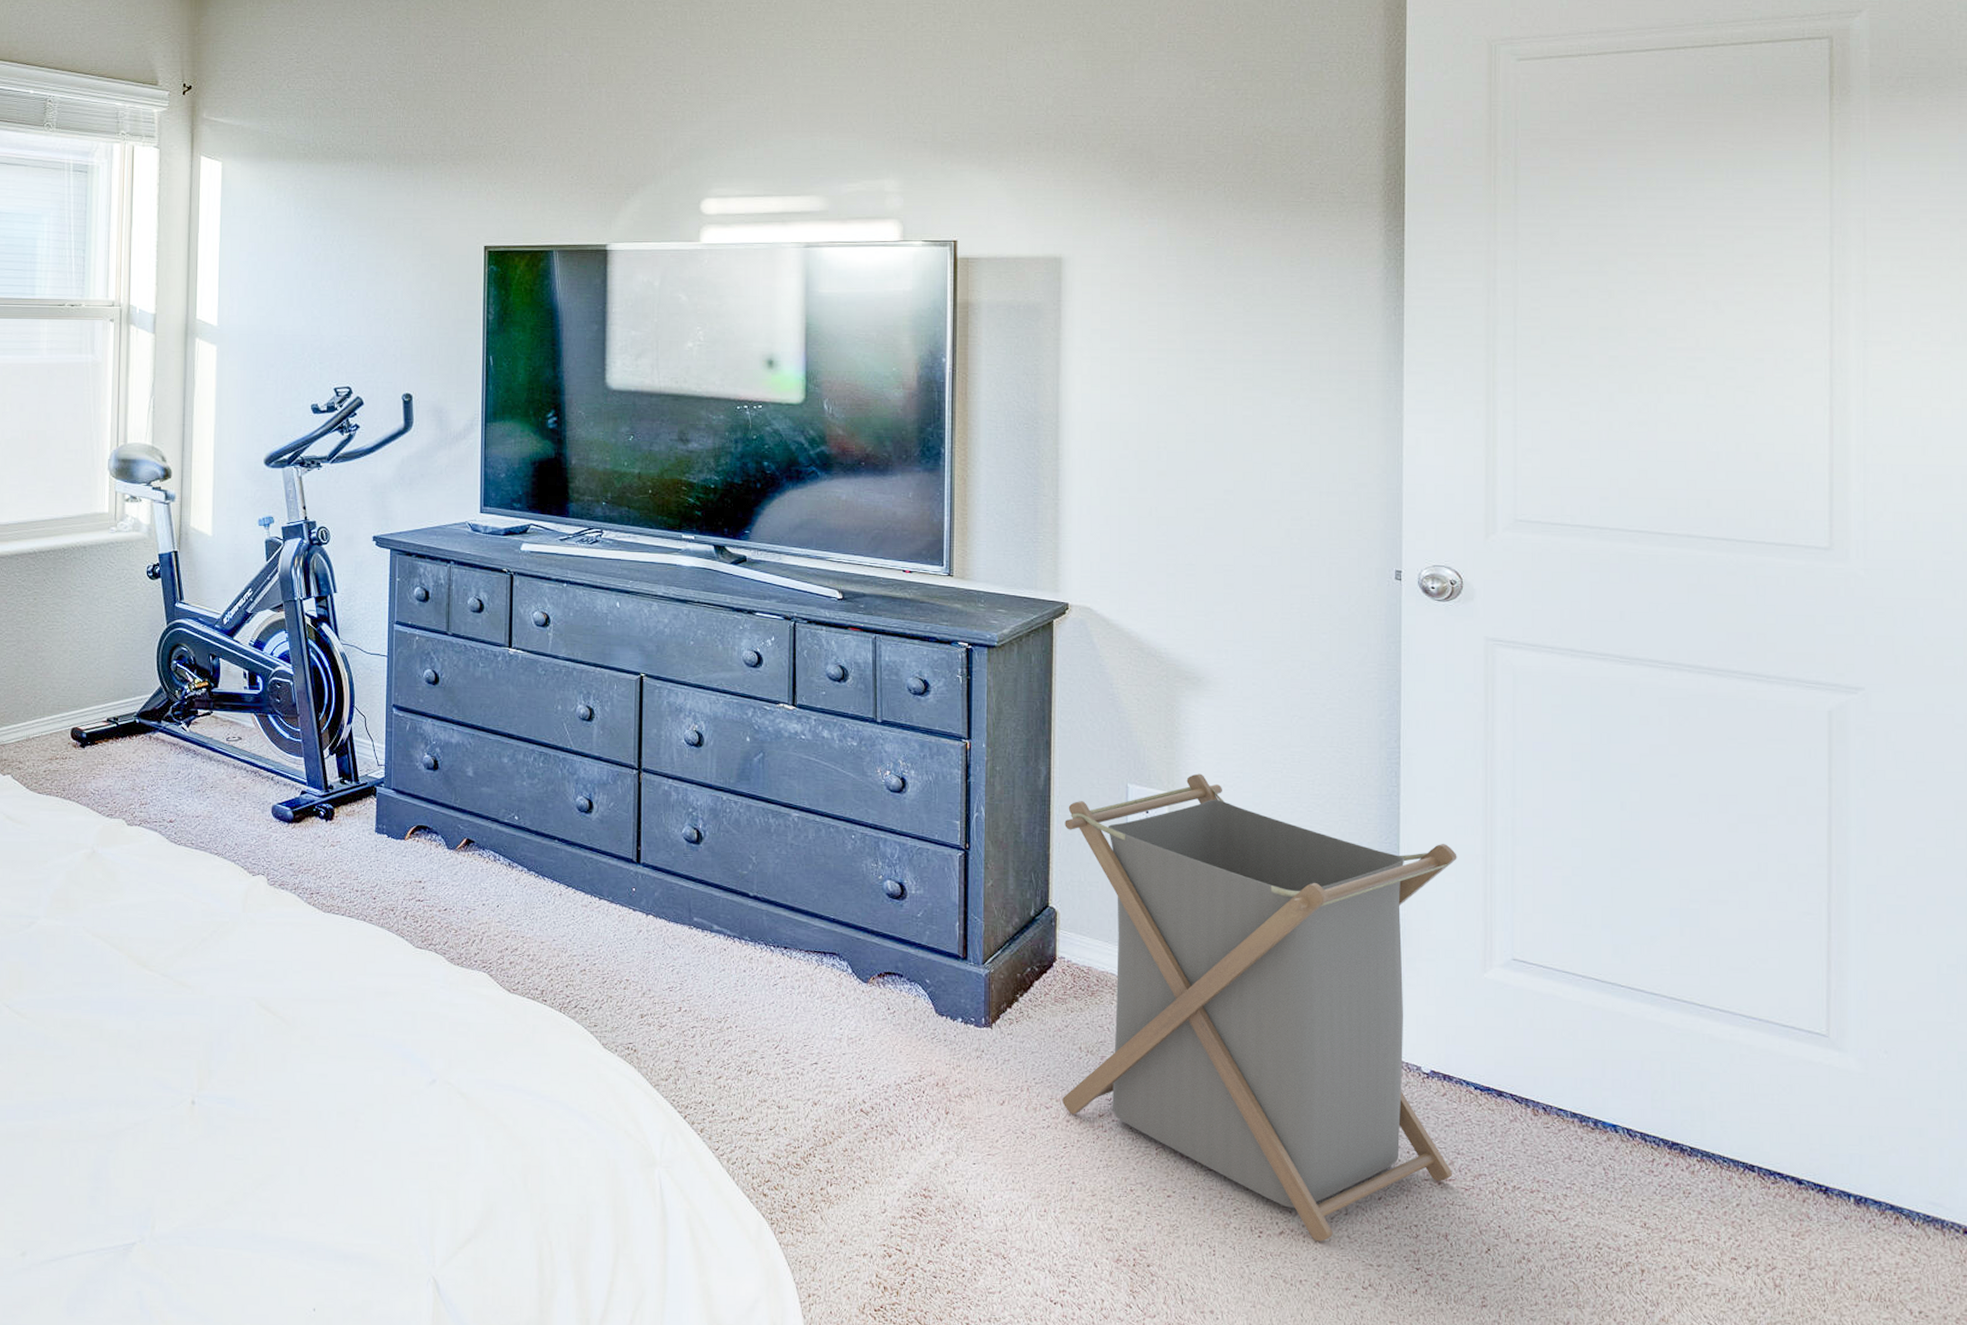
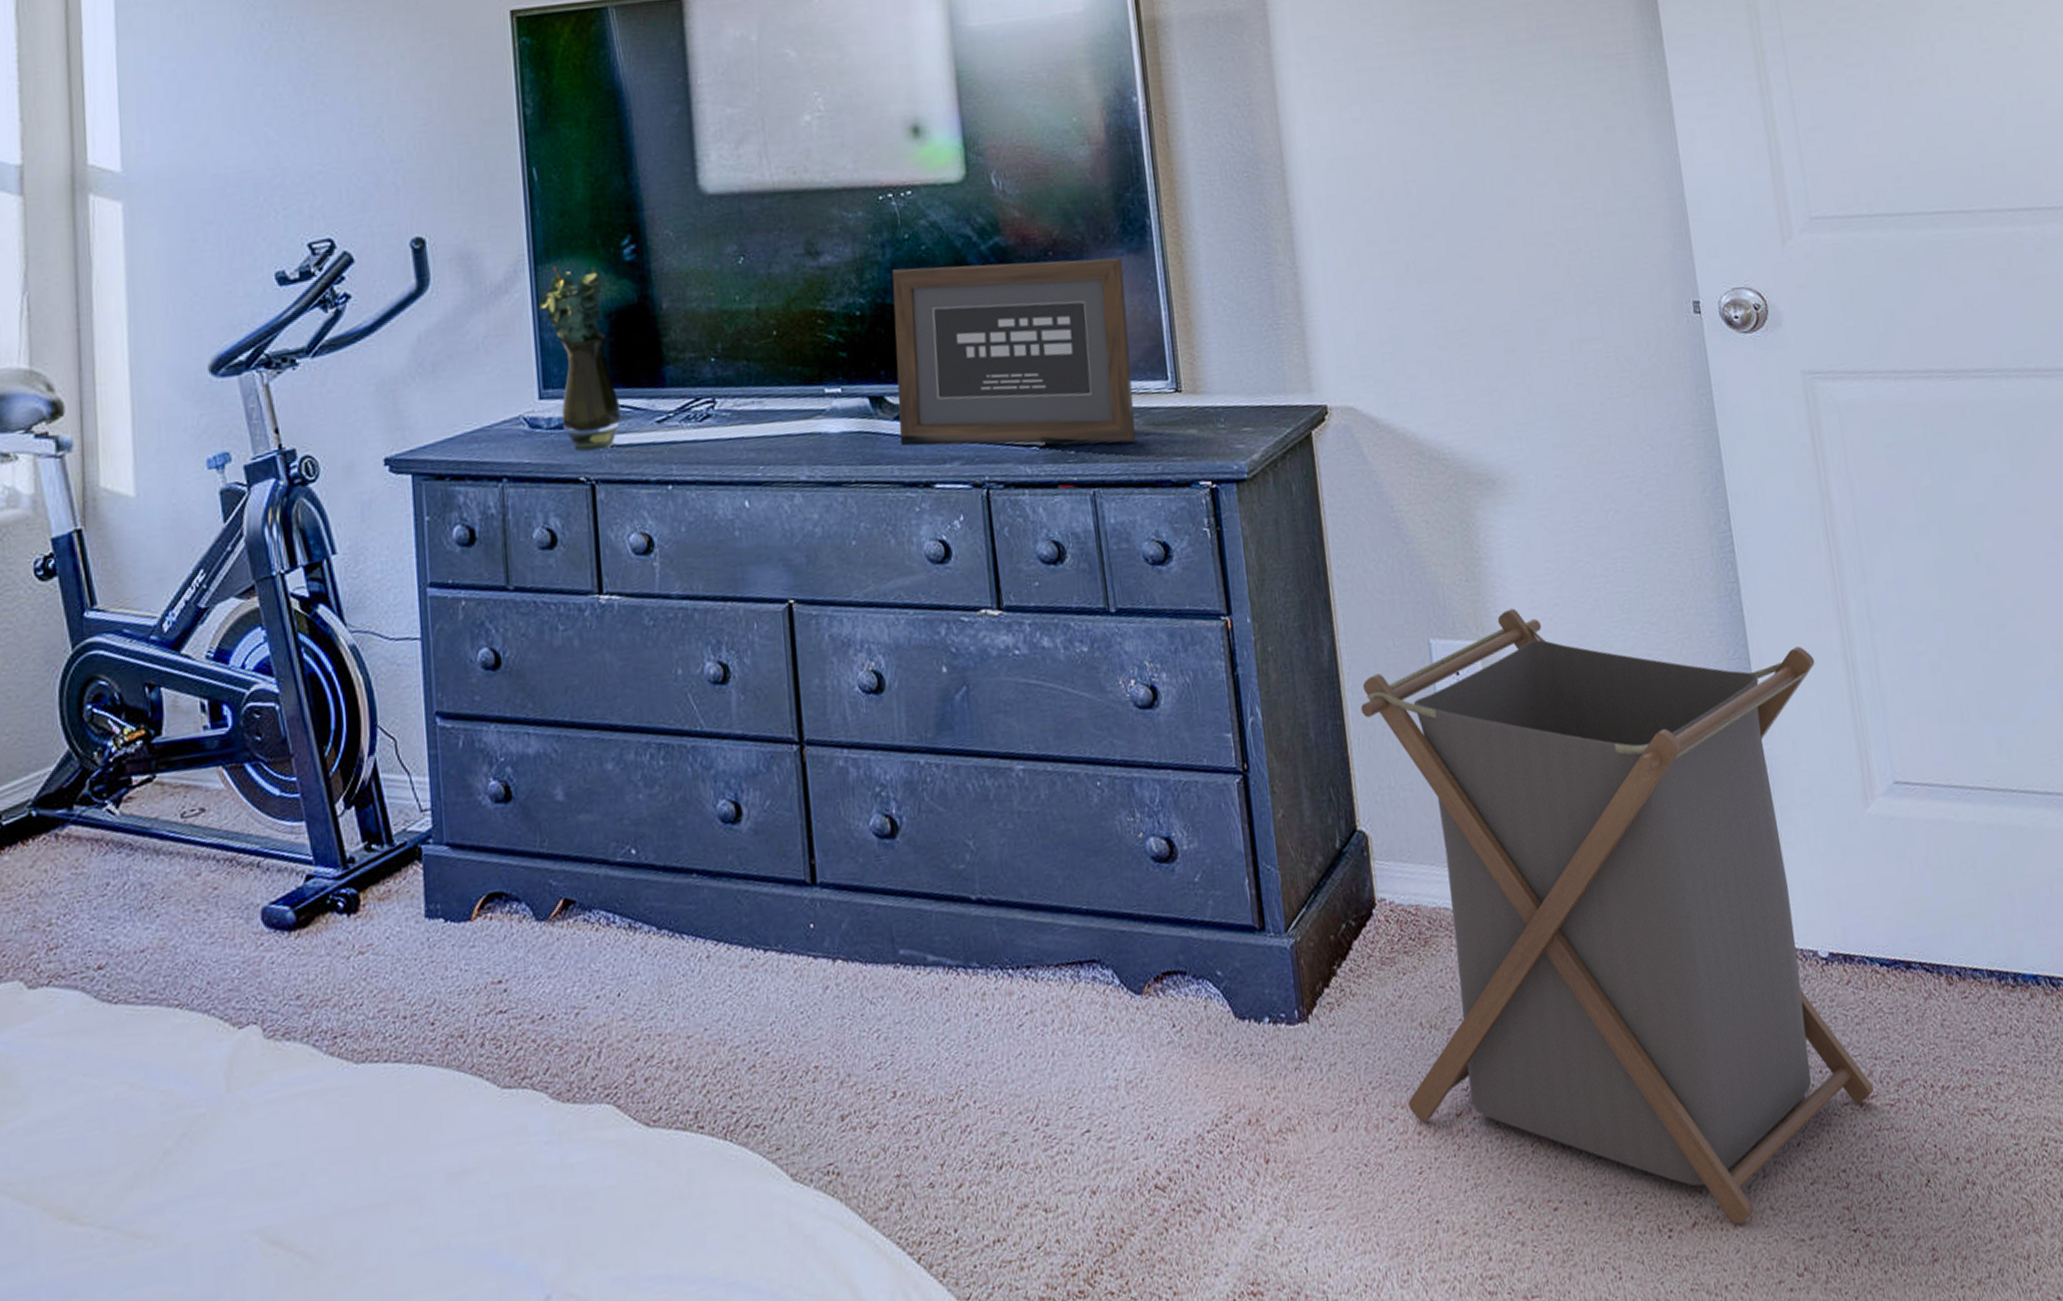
vase: none [486,425,536,553] -> present [538,266,621,452]
picture frame: none [734,459,918,606] -> present [892,258,1136,447]

